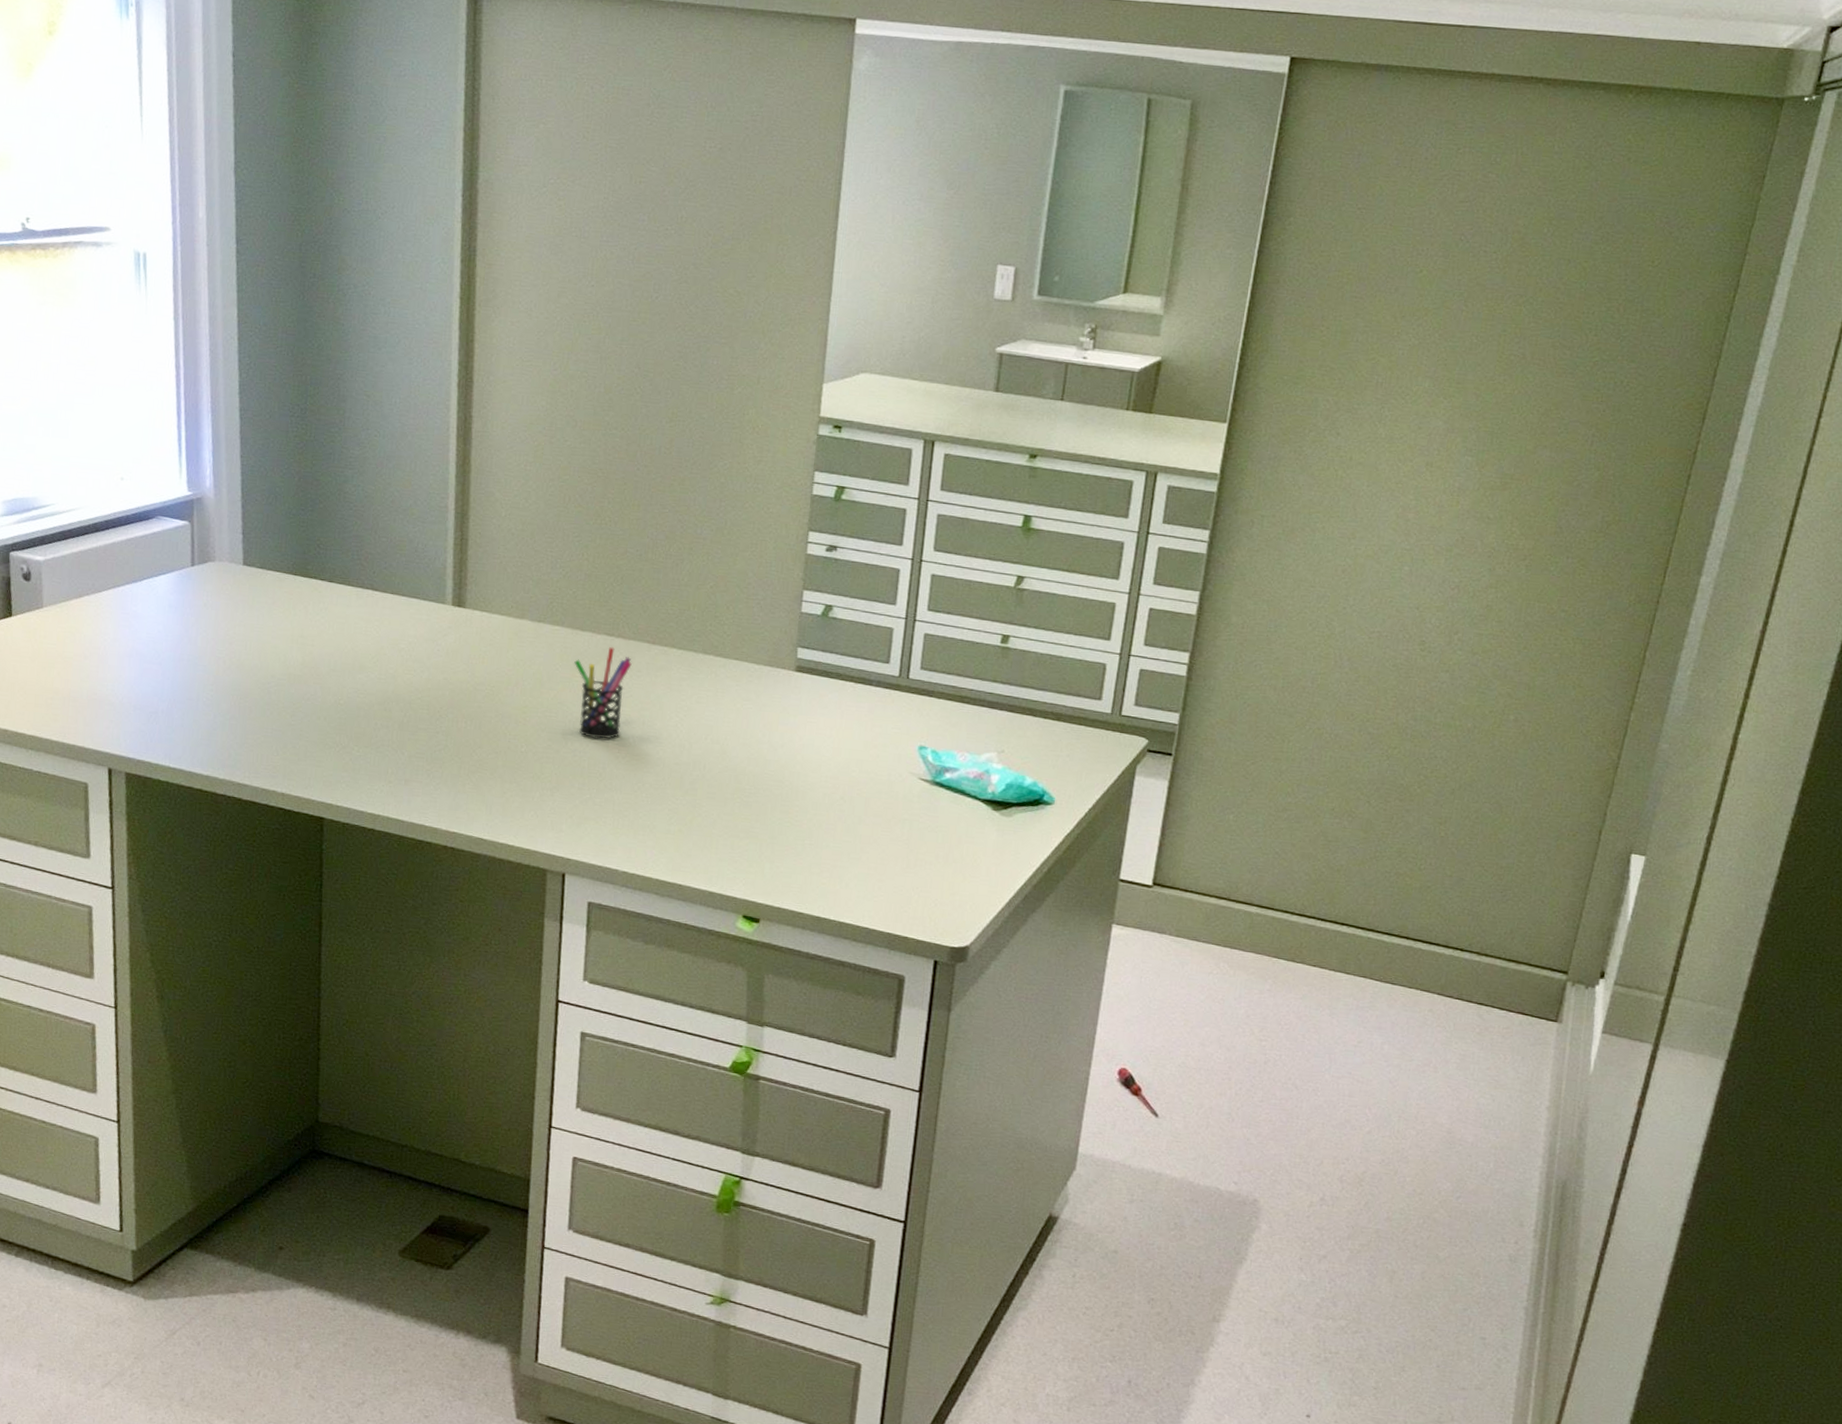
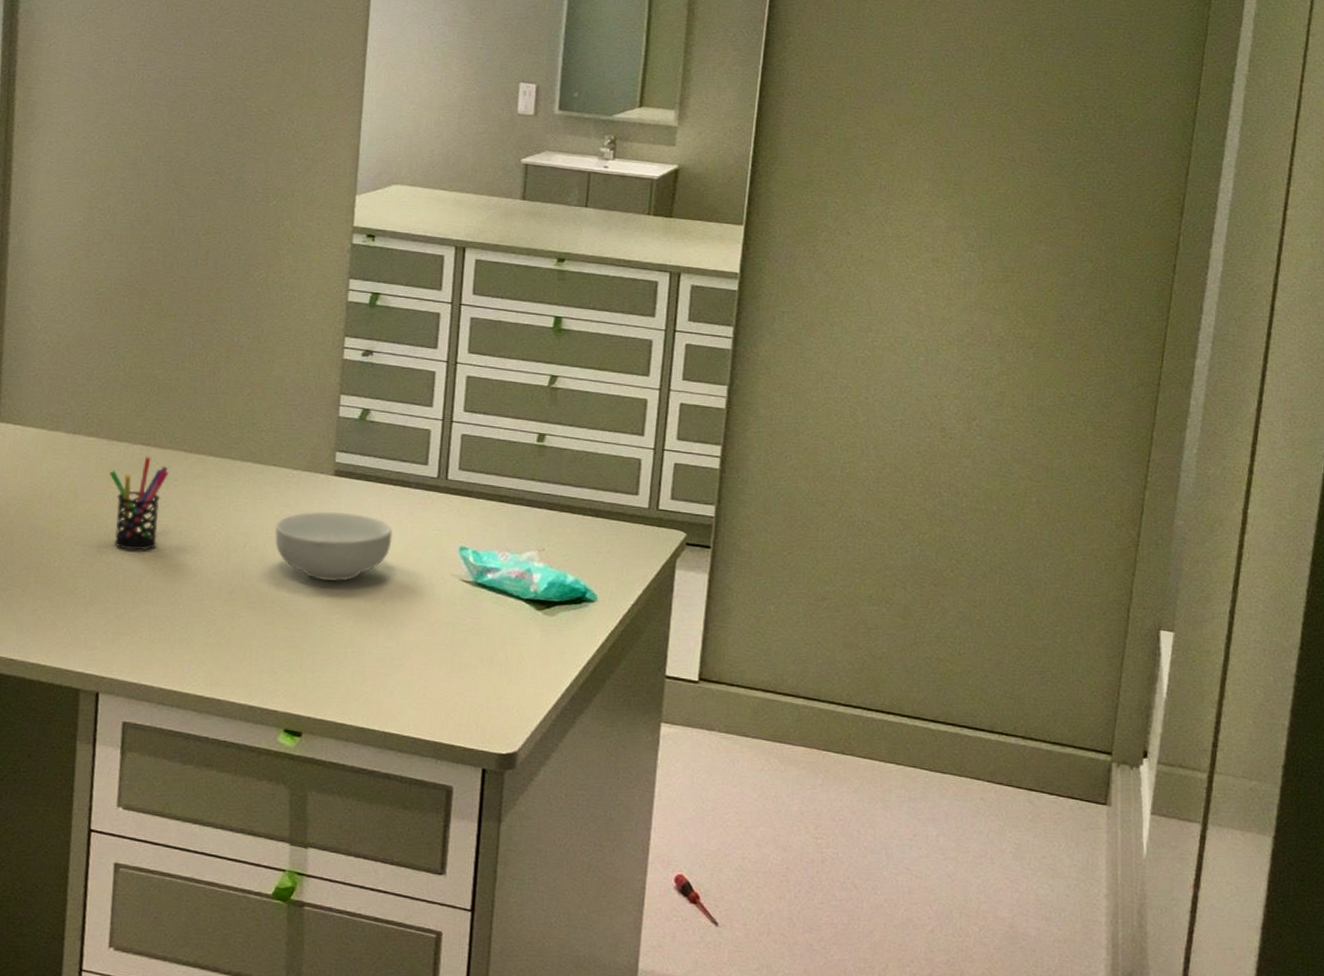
cereal bowl: none [735,706,852,776] -> present [274,511,393,582]

